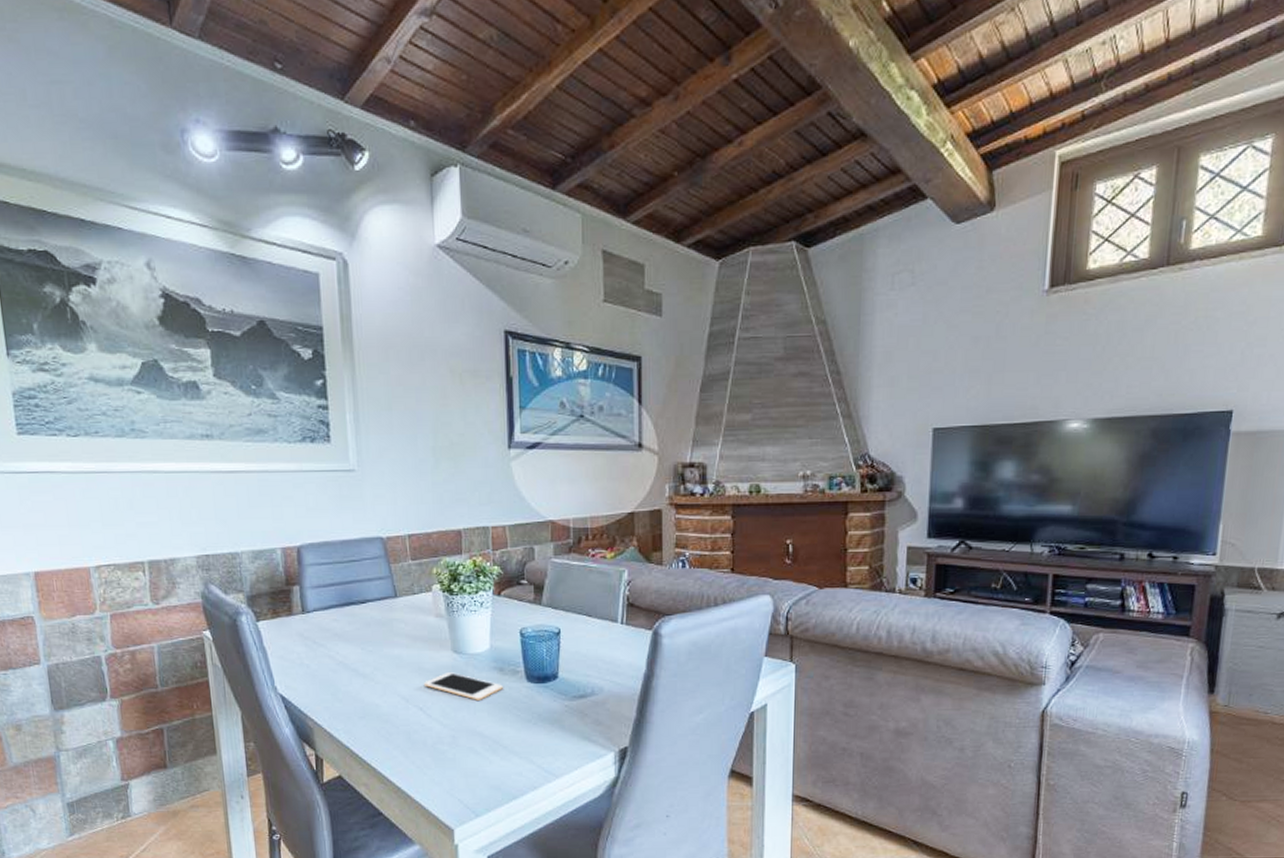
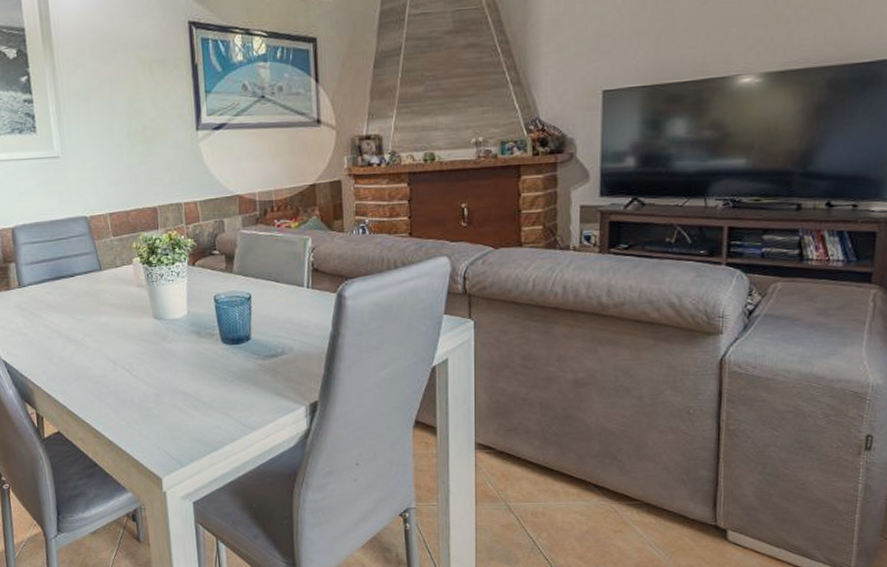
cell phone: present [423,672,503,700] -> none [129,337,201,362]

